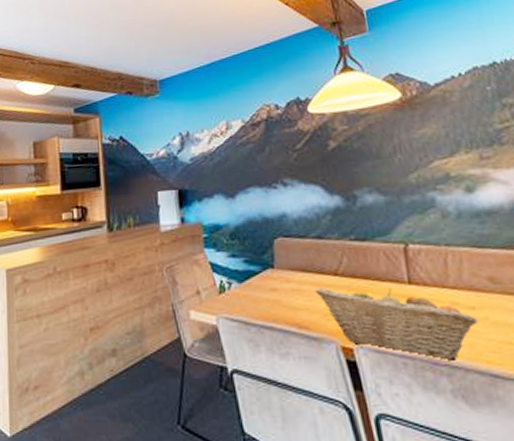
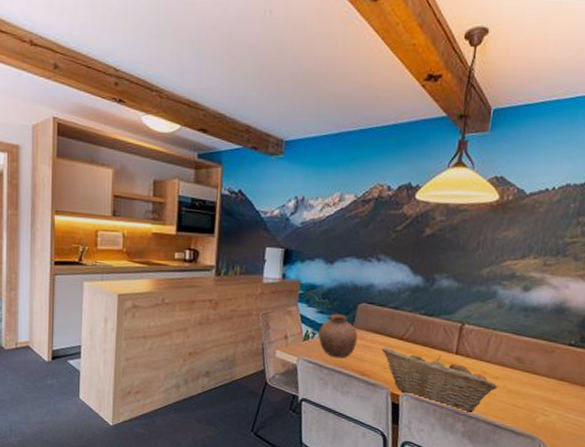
pottery: none [235,254,284,310] -> present [318,313,358,358]

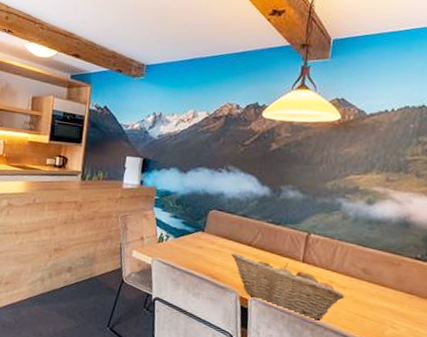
pottery: present [318,313,358,358] -> none [172,218,209,261]

